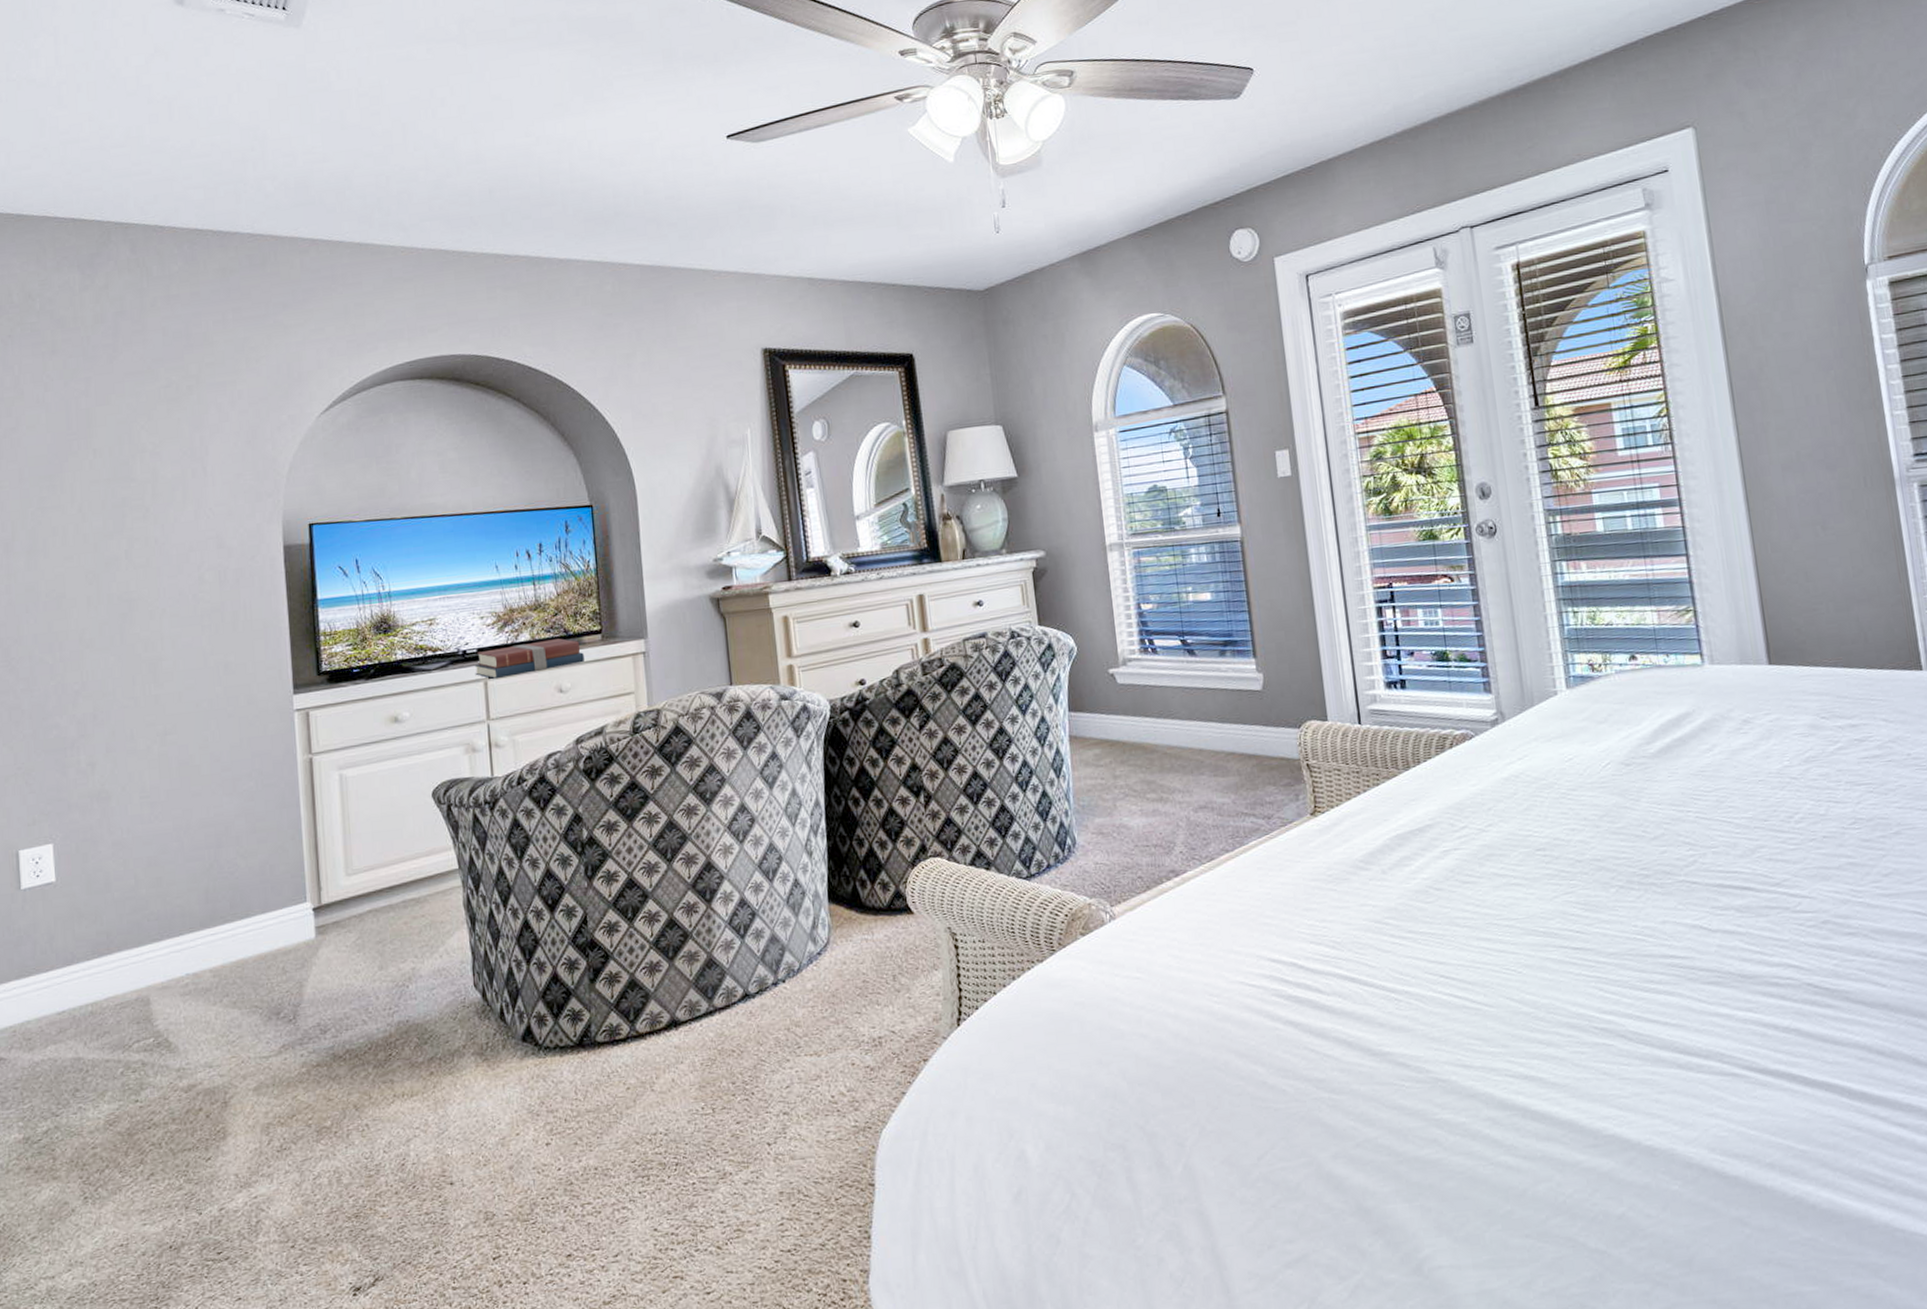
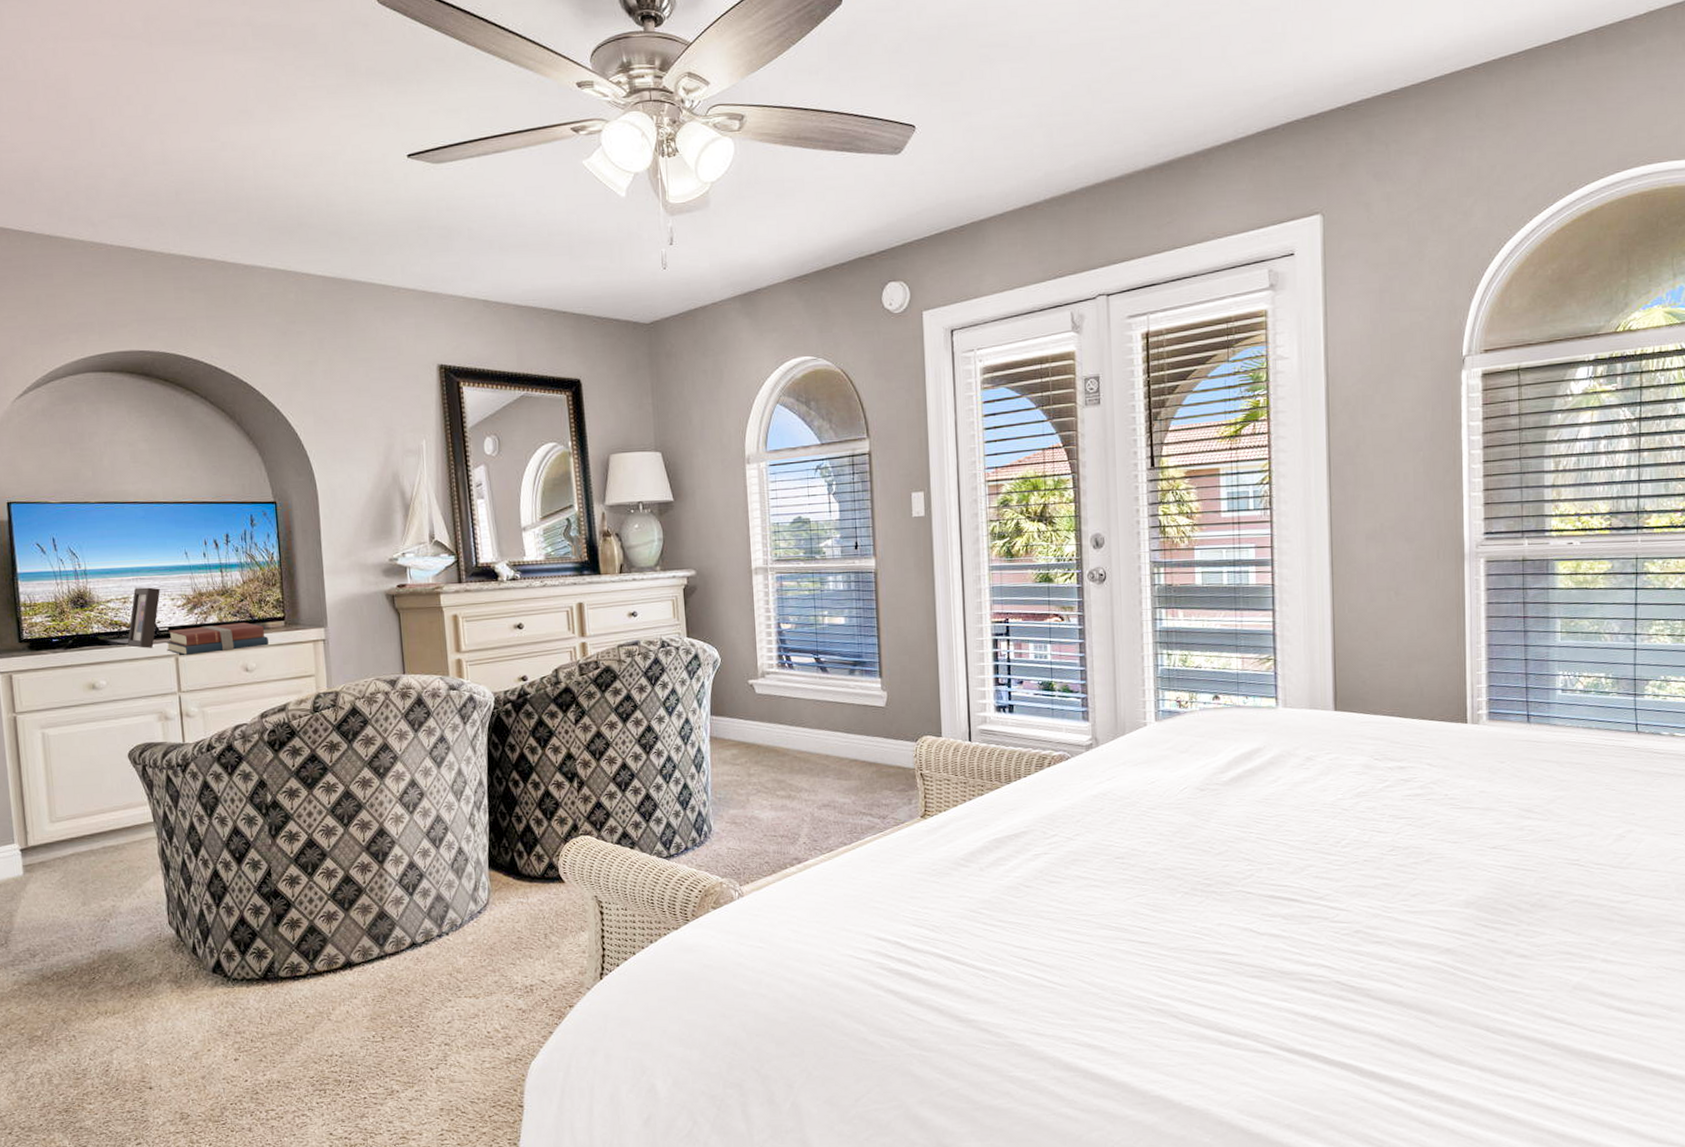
picture frame: none [433,606,470,674] -> present [127,587,162,649]

